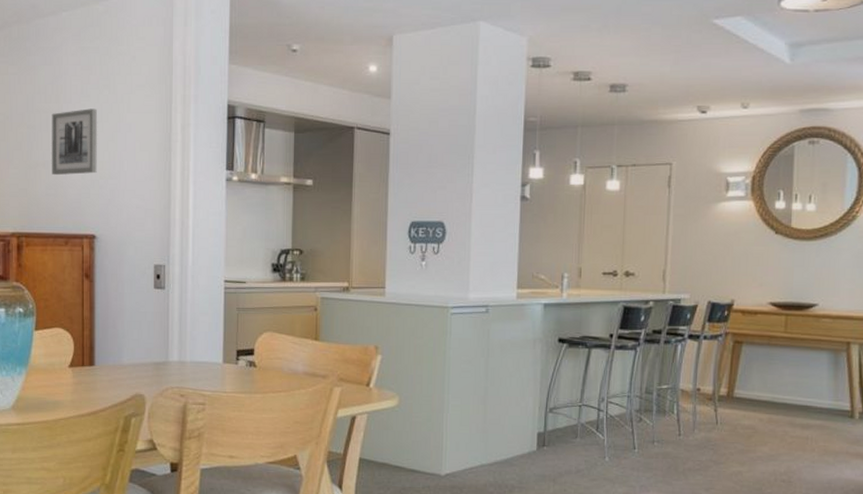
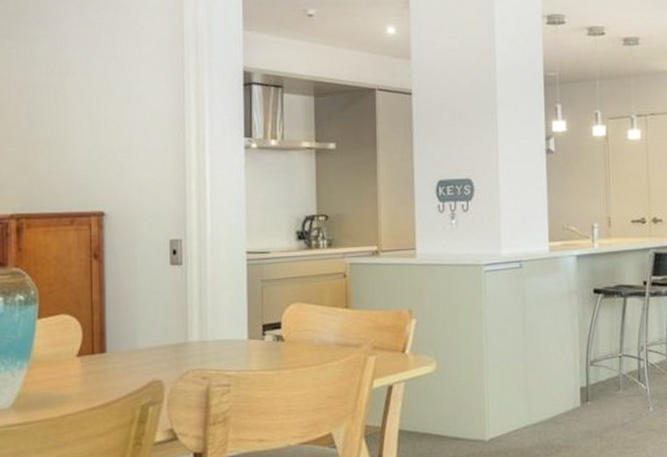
wall art: present [52,109,97,176] -> none [54,80,105,152]

